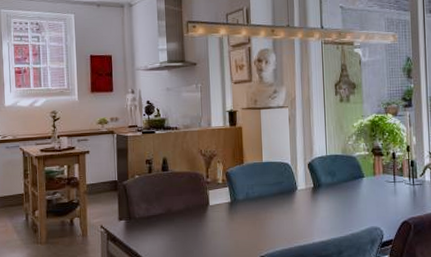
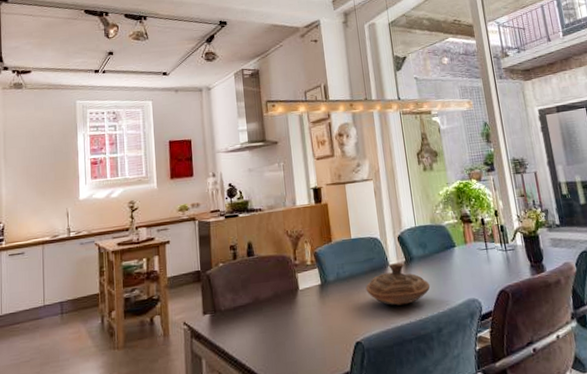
decorative bowl: none [273,188,336,227] -> present [366,262,431,306]

